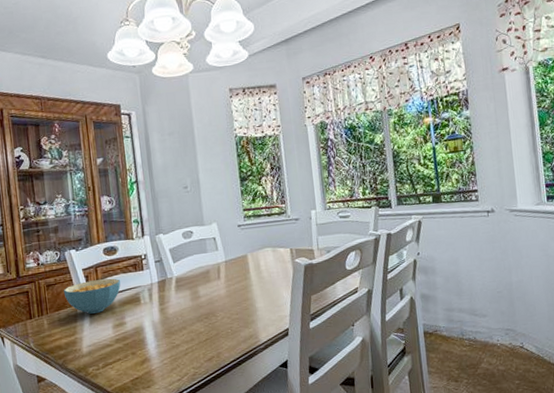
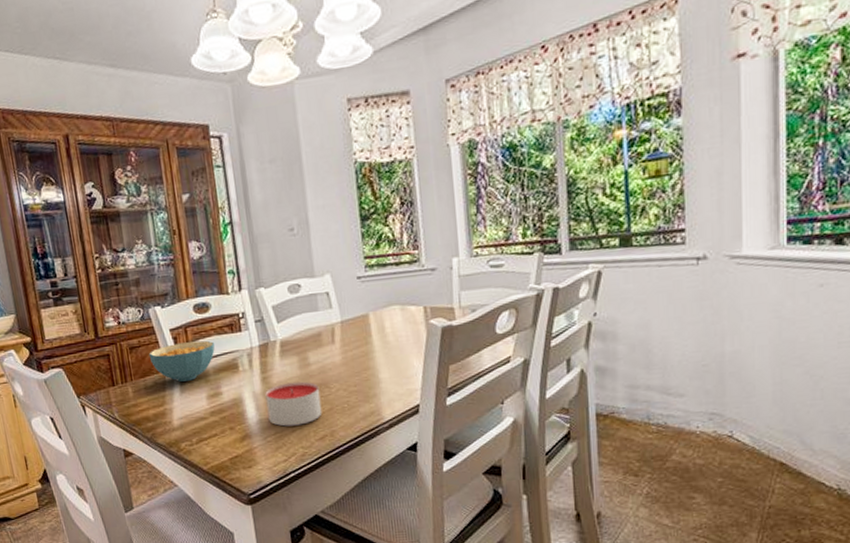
candle: none [162,311,210,350] -> present [265,381,322,427]

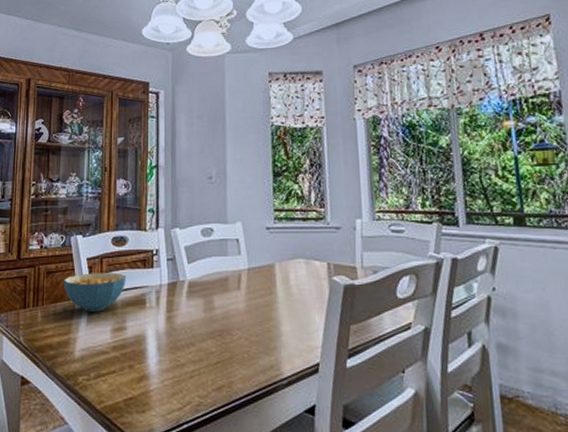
candle: present [265,381,322,427] -> none [168,324,222,372]

